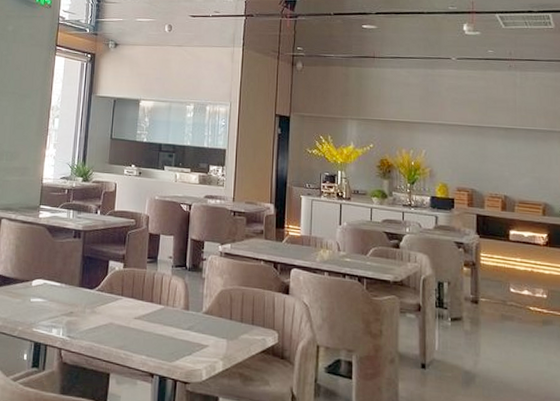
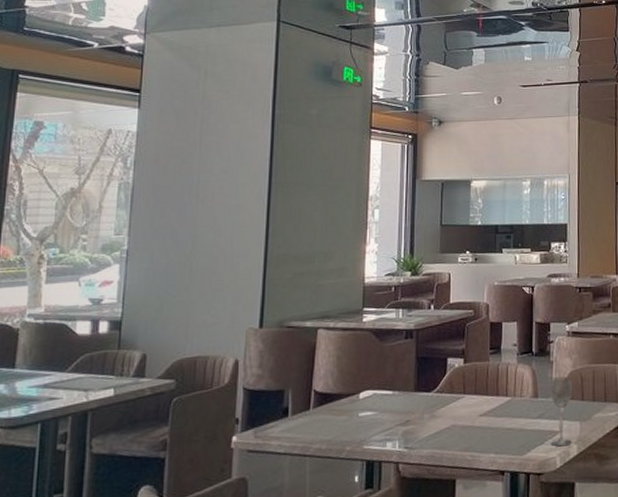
wineglass: none [197,294,222,361] -> present [550,376,573,447]

